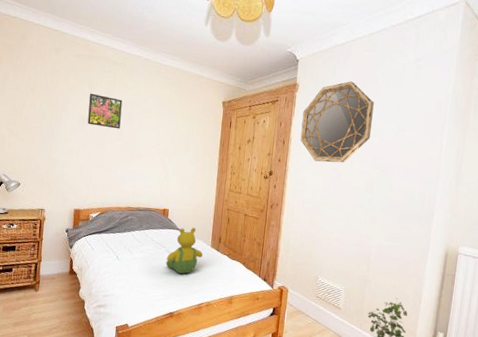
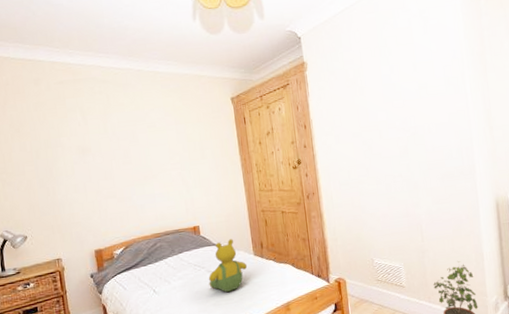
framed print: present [87,93,123,129] -> none [83,119,126,155]
home mirror: present [300,81,374,163] -> none [318,47,393,139]

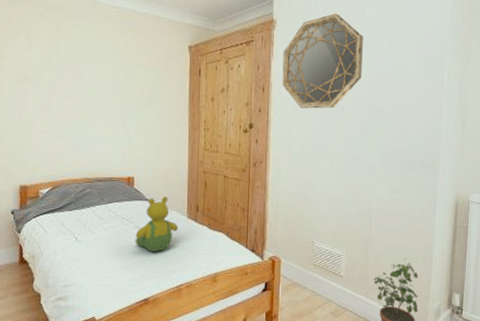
home mirror: none [318,47,393,139] -> present [282,13,363,109]

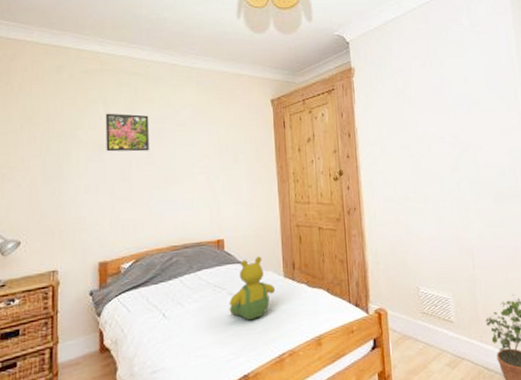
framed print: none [28,45,69,87] -> present [105,113,149,152]
home mirror: present [282,13,363,109] -> none [365,57,443,151]

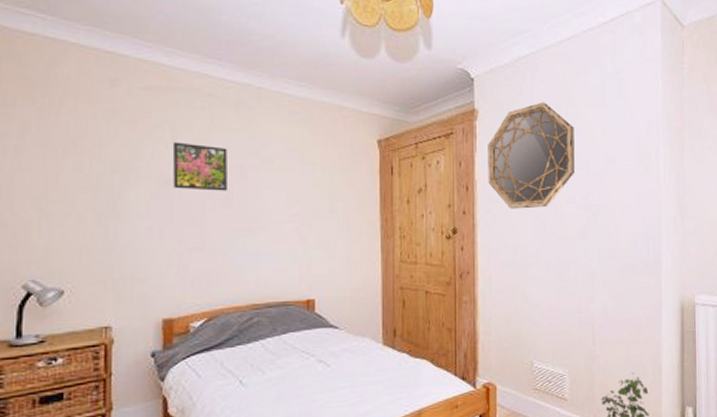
teddy bear: present [229,256,276,320] -> none [318,321,373,390]
home mirror: none [365,57,443,151] -> present [488,102,575,209]

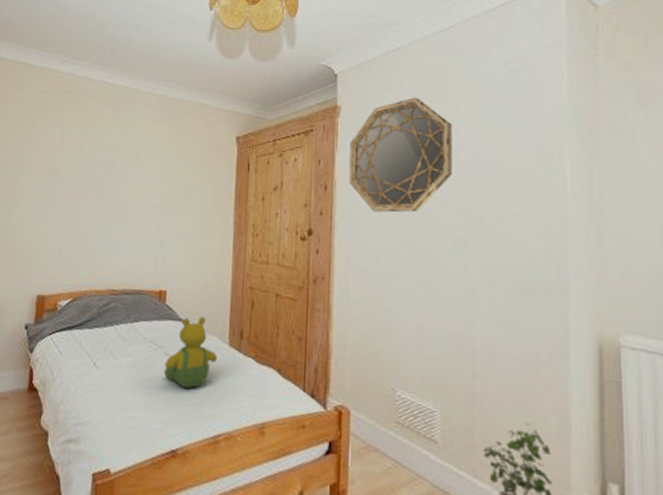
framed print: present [172,142,227,191] -> none [57,137,103,182]
teddy bear: none [318,321,373,390] -> present [163,317,218,388]

